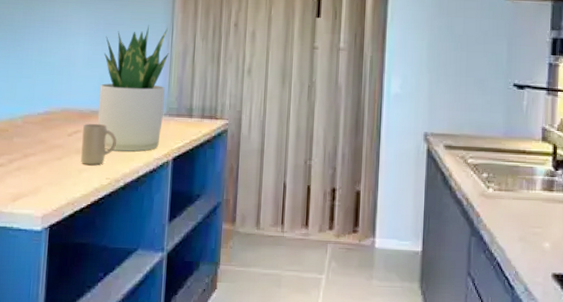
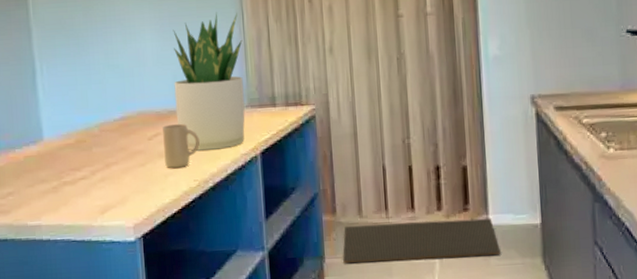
floor mat: none [237,236,383,277] -> present [343,218,501,264]

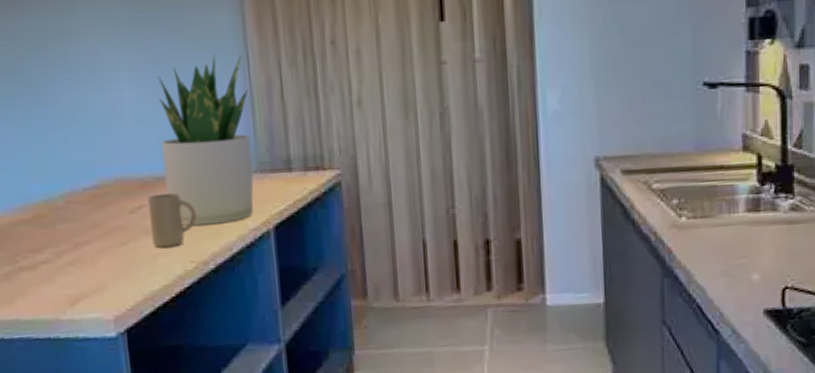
floor mat: present [343,218,501,264] -> none [376,298,559,355]

